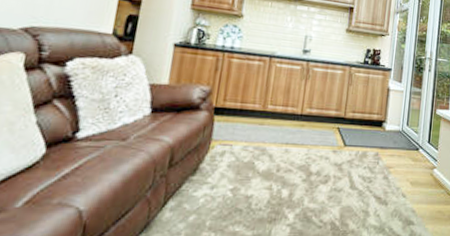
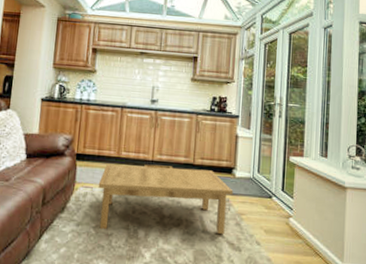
coffee table: none [237,118,383,190] -> present [98,164,233,234]

